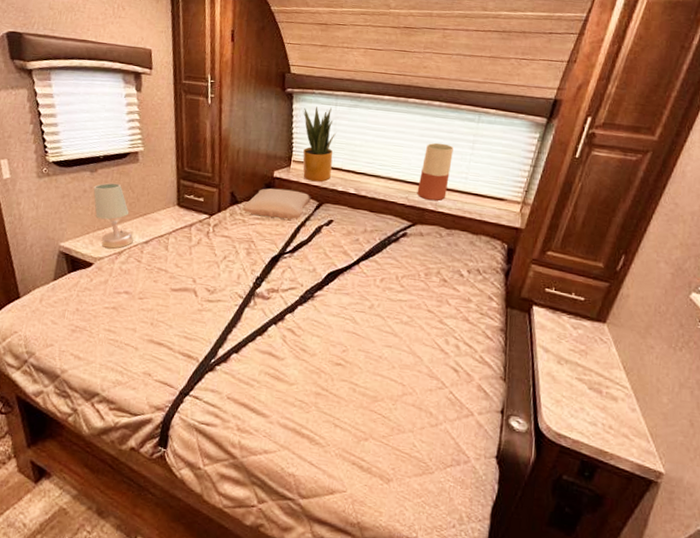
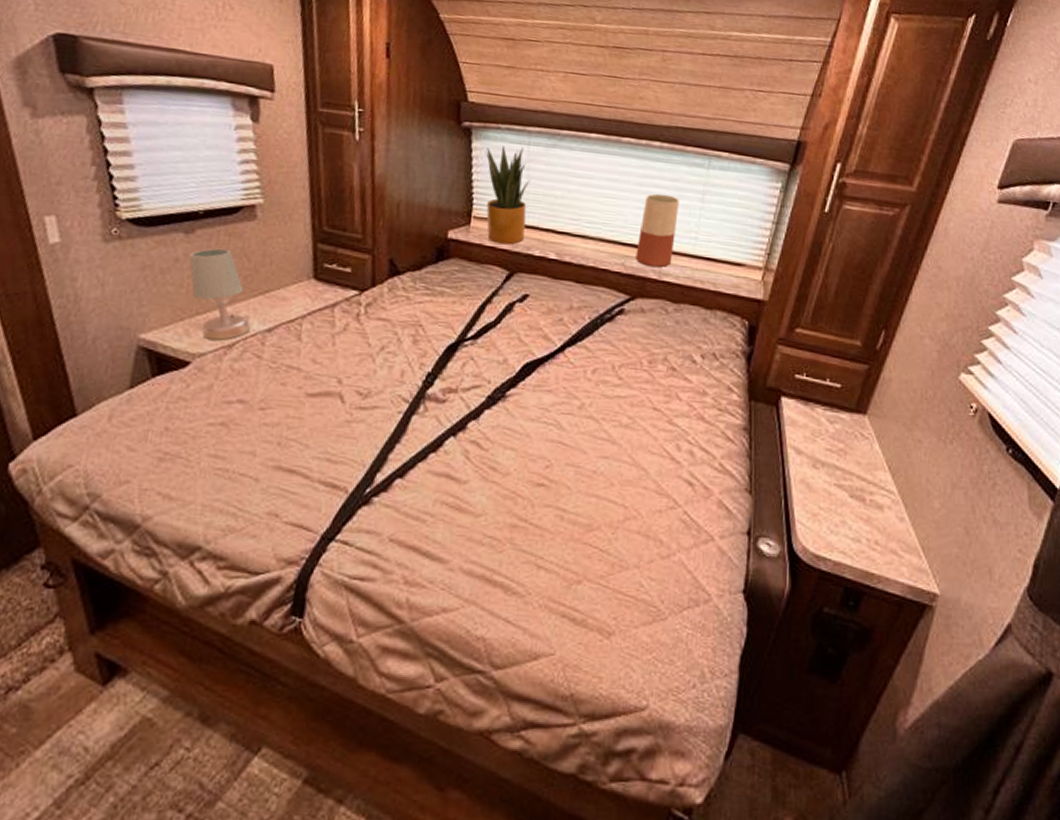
pillow: present [242,188,312,220] -> none [405,253,500,295]

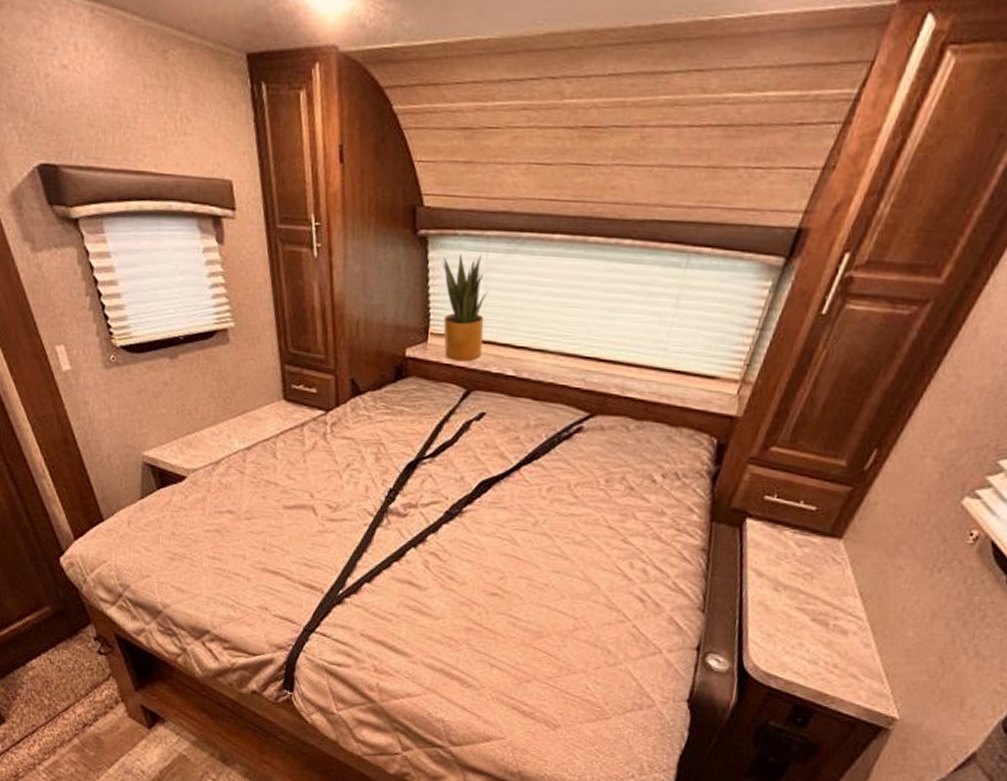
table lamp: present [189,248,250,341] -> none [176,371,232,458]
vase: present [635,193,679,268] -> none [597,300,650,383]

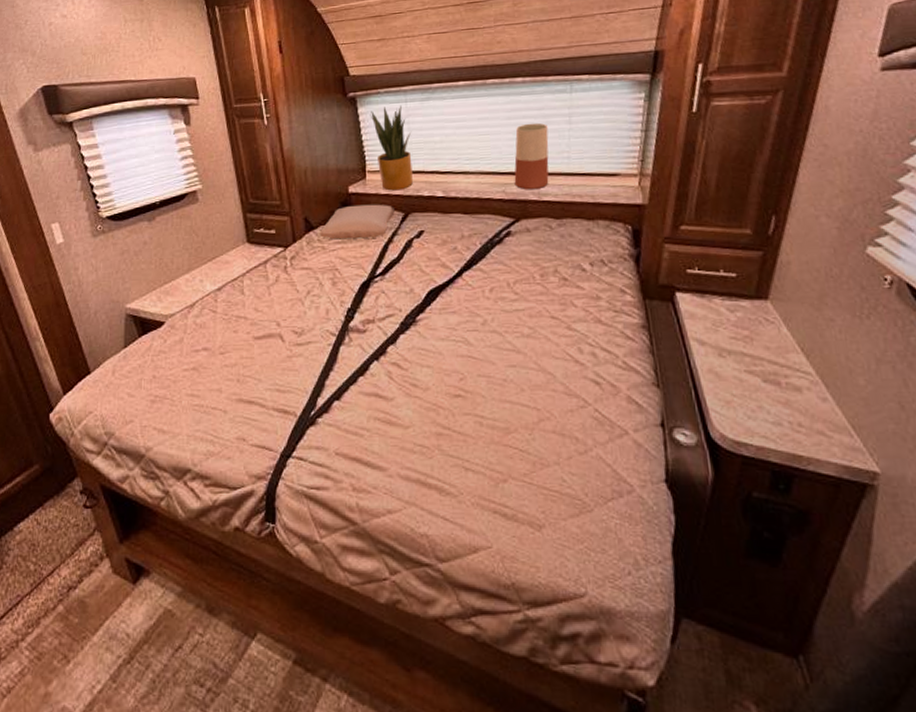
pillow: none [366,372,457,414] -> present [319,204,396,240]
vase: none [597,300,650,383] -> present [514,123,549,190]

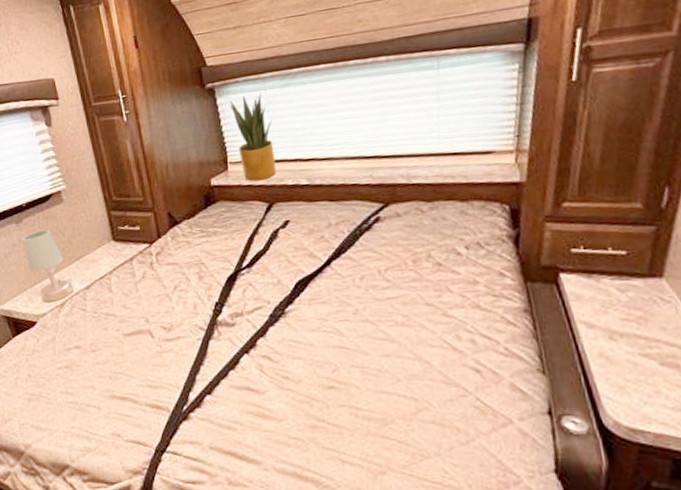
table lamp: none [154,228,205,302] -> present [22,229,74,302]
pillow: present [319,204,396,240] -> none [183,195,260,234]
vase: present [514,123,549,190] -> none [381,102,418,174]

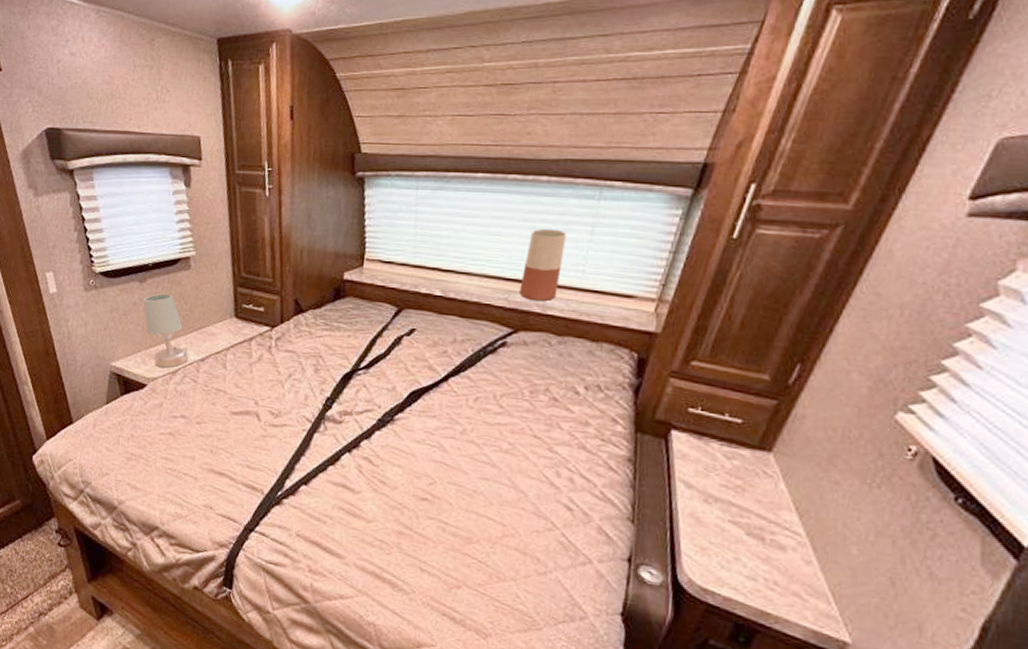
planter: present [229,94,276,182] -> none [376,192,419,284]
vase: none [381,102,418,174] -> present [519,228,567,302]

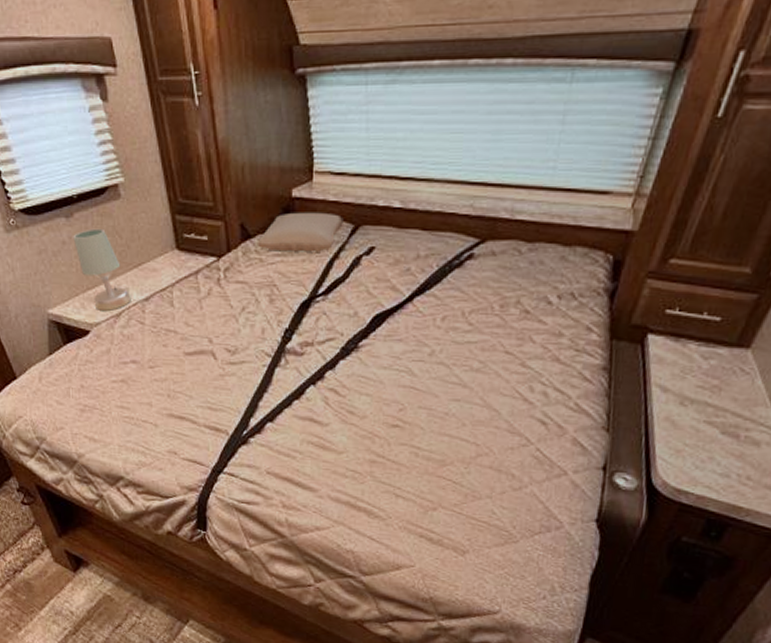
pillow: none [308,292,390,330] -> present [257,212,345,252]
vase: present [519,228,567,302] -> none [485,120,535,206]

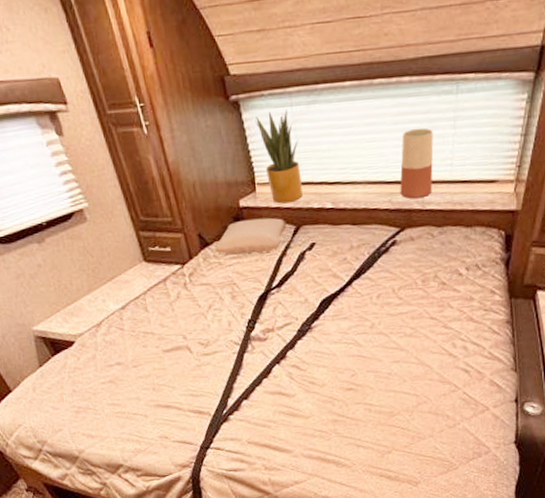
table lamp: present [73,228,131,311] -> none [47,249,109,322]
planter: none [321,89,371,197] -> present [255,110,303,204]
vase: none [485,120,535,206] -> present [400,127,434,199]

